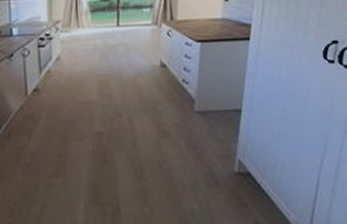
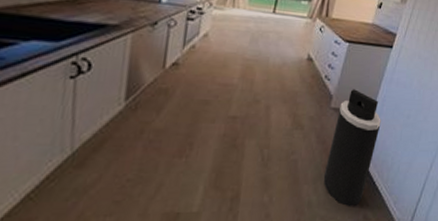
trash can: none [201,89,254,213] -> present [323,89,381,207]

